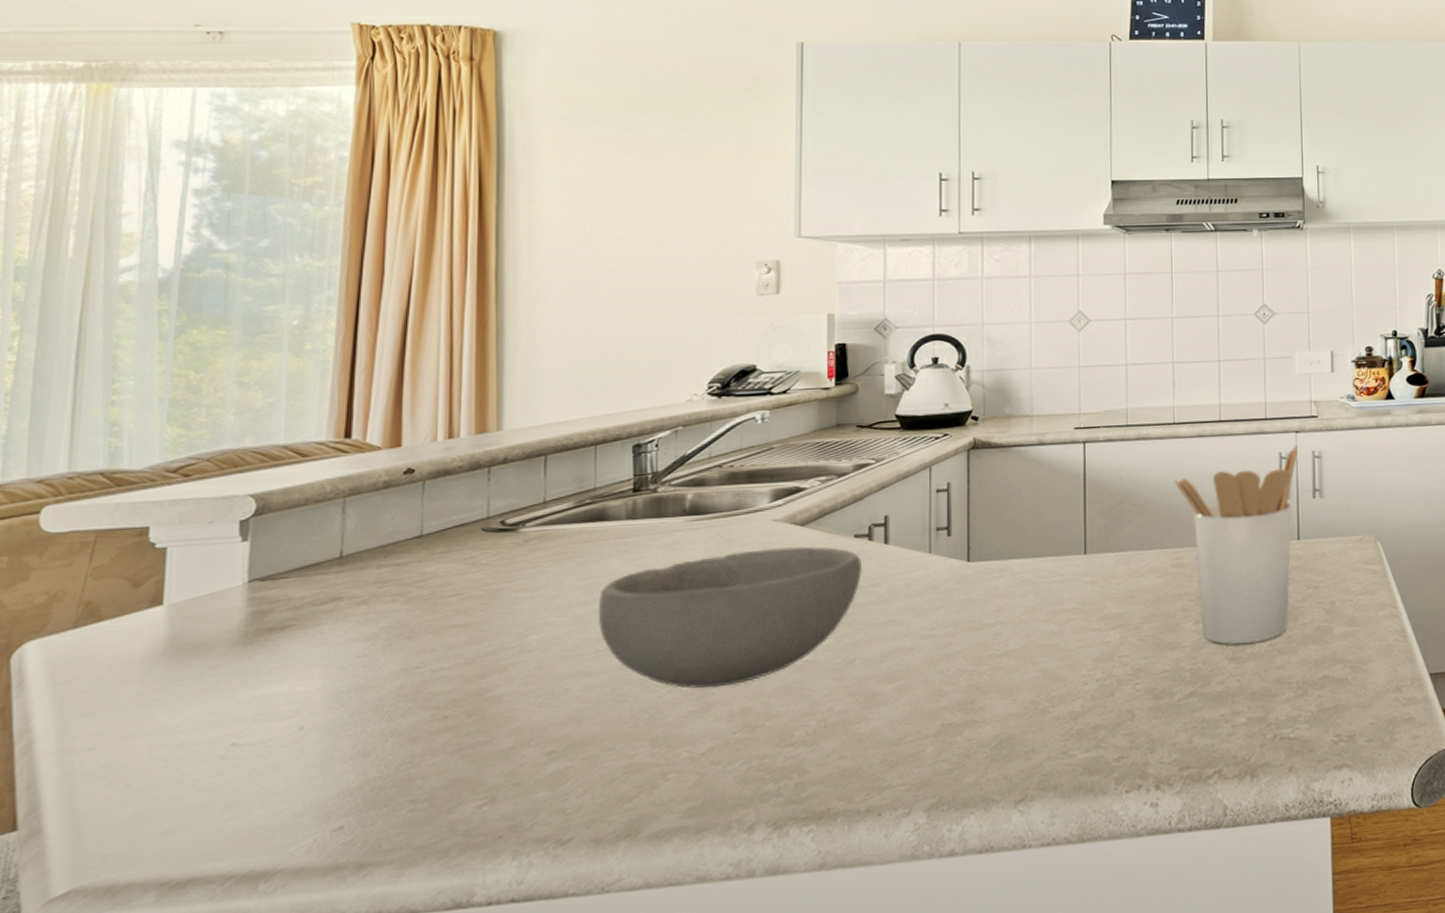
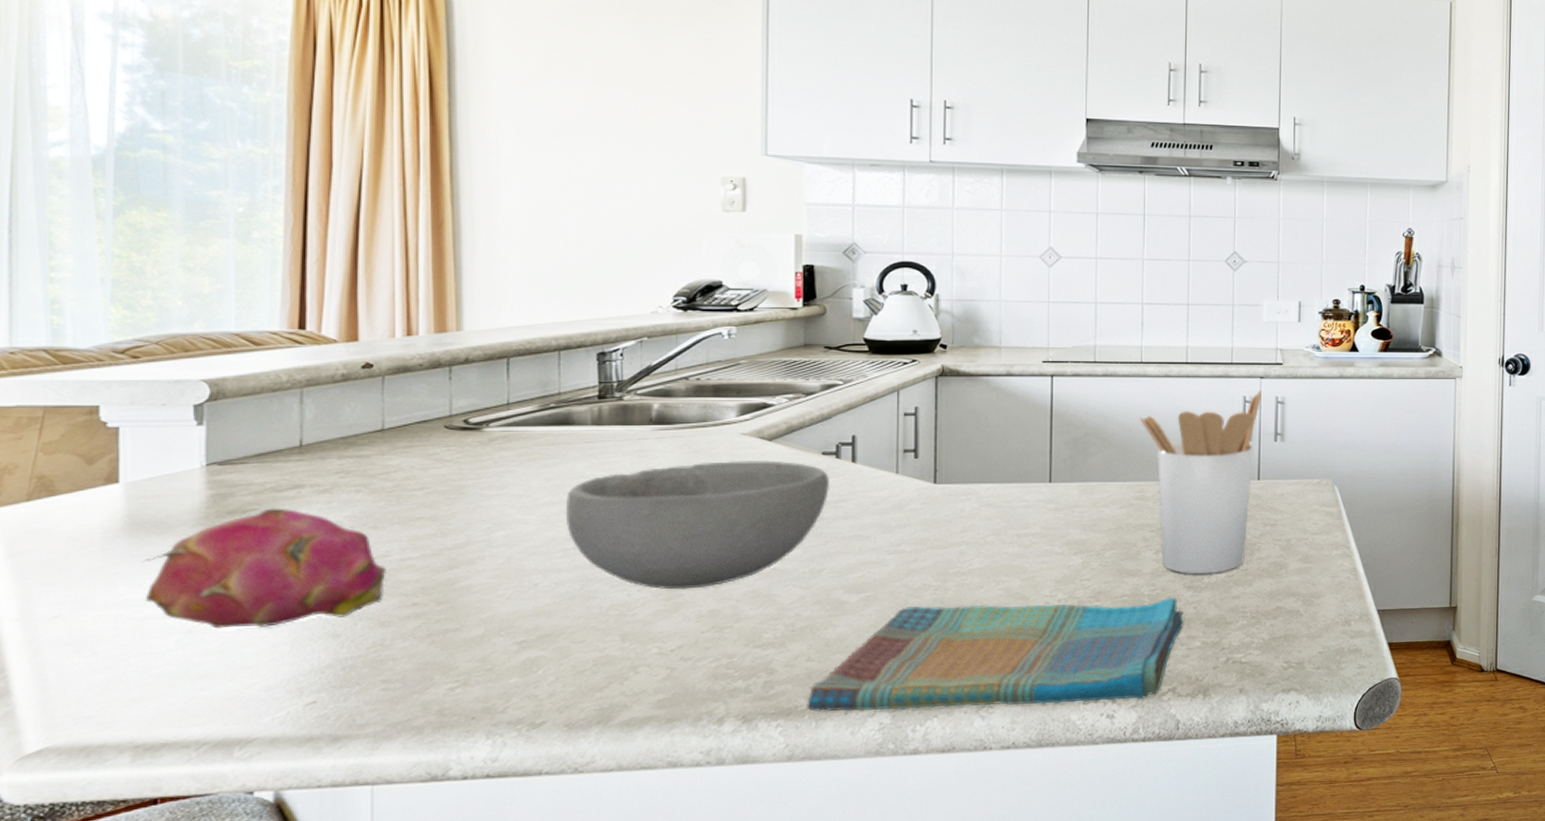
fruit: none [180,622,419,753] -> present [142,508,386,629]
dish towel: none [839,670,1228,814] -> present [807,597,1185,712]

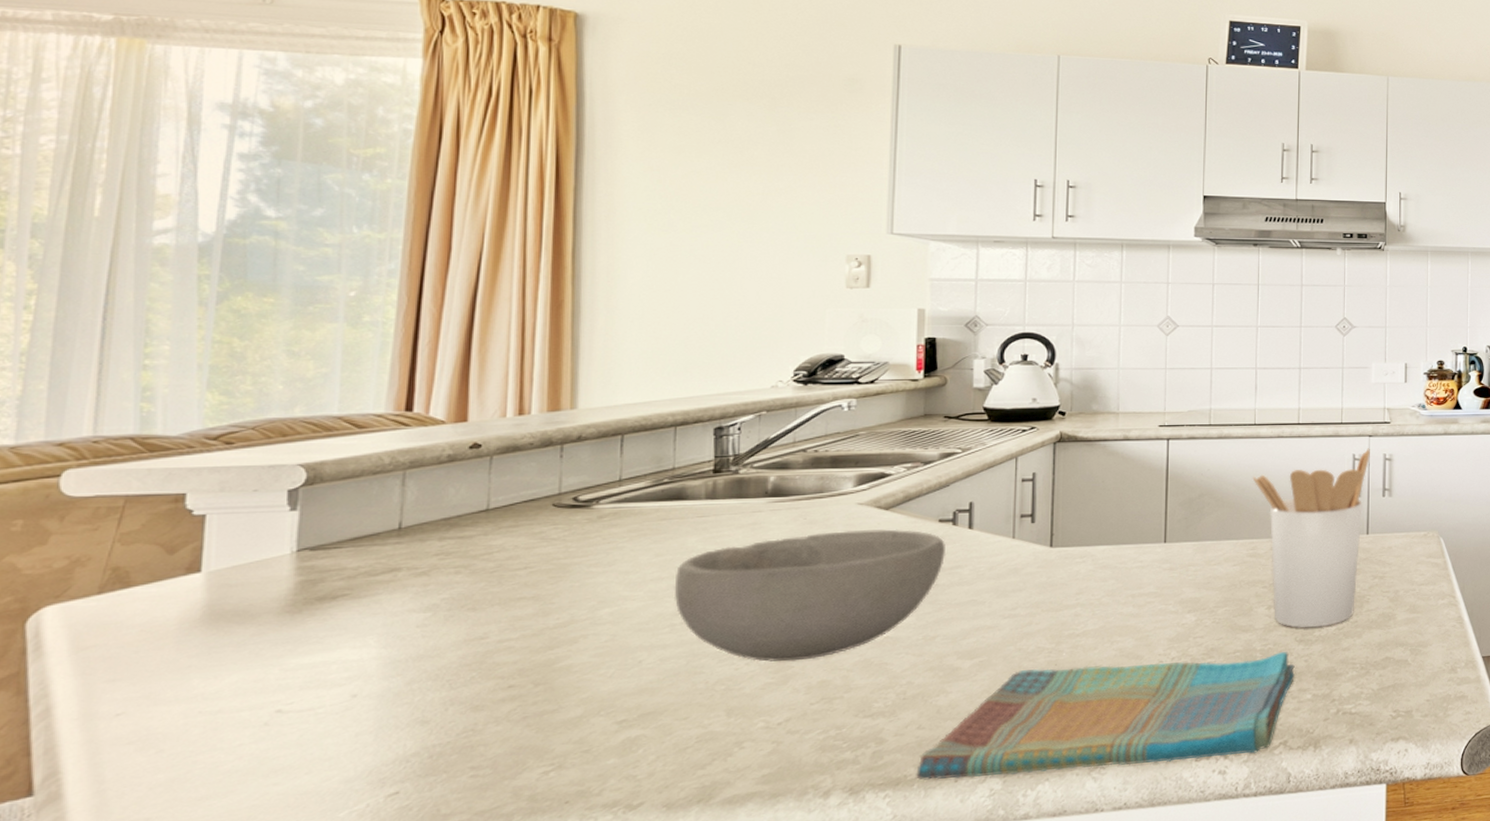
fruit: present [142,508,386,629] -> none [219,592,483,720]

